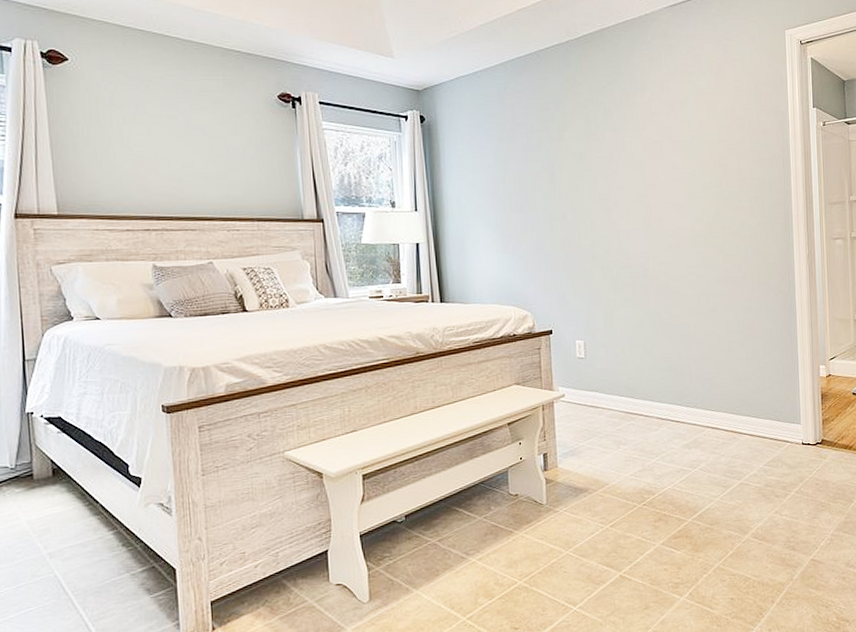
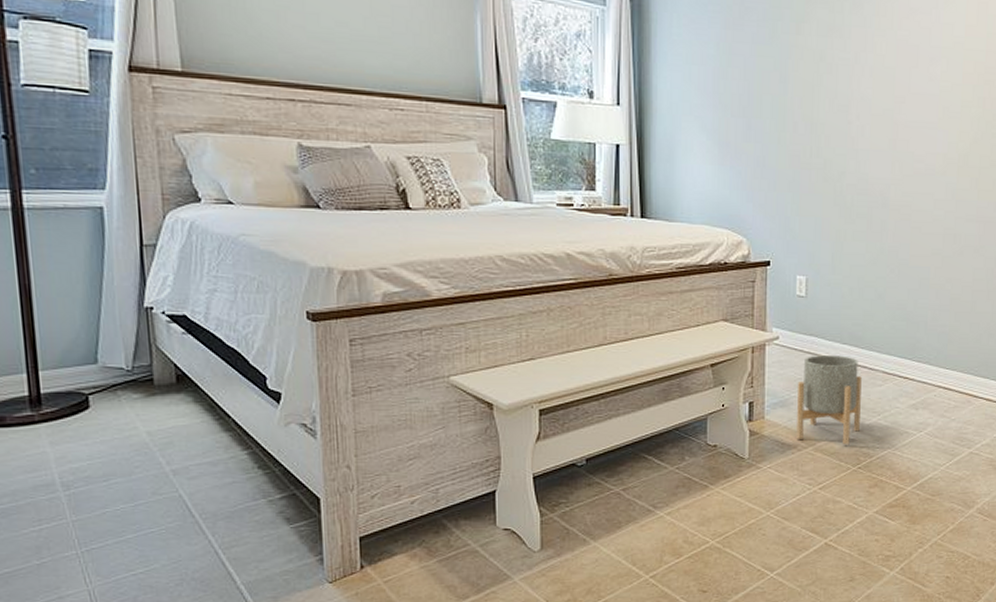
planter: none [584,406,642,486] -> present [796,355,862,445]

